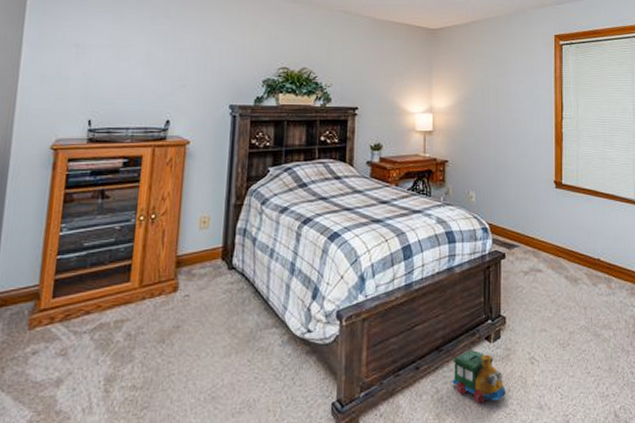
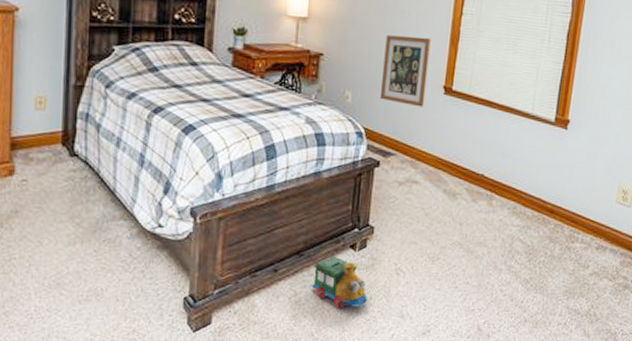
wall art: none [501,140,539,201] -> present [380,35,431,107]

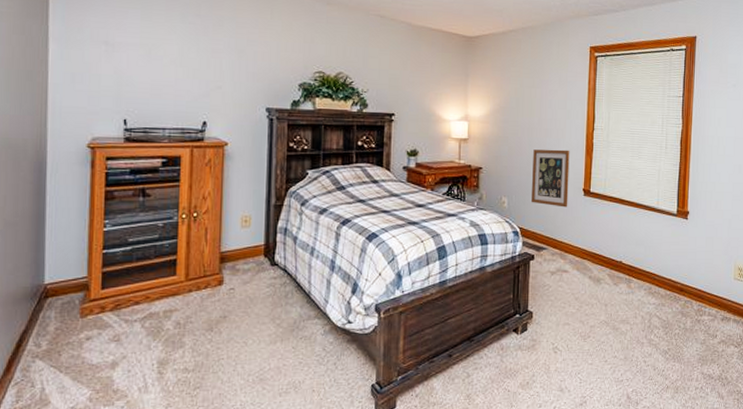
toy train: present [312,257,367,308] -> none [482,341,530,386]

